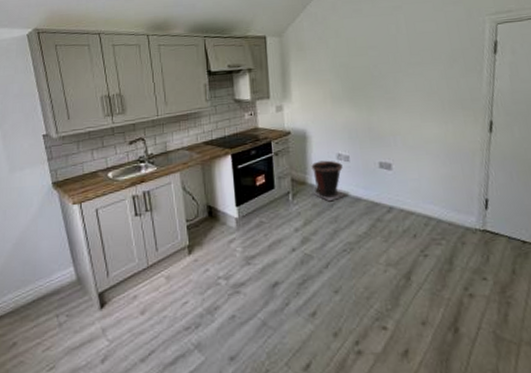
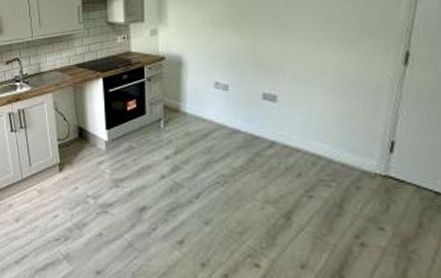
waste bin: present [311,160,347,202] -> none [186,88,224,132]

